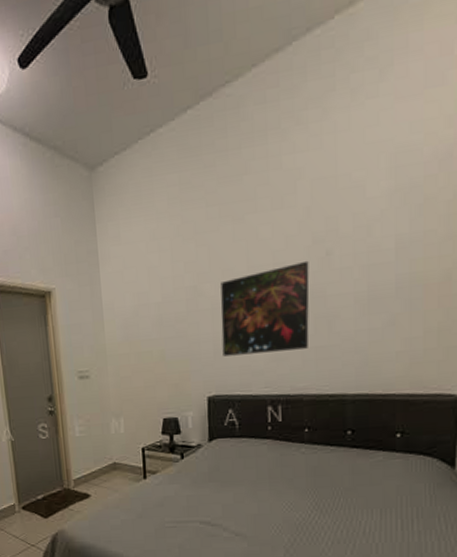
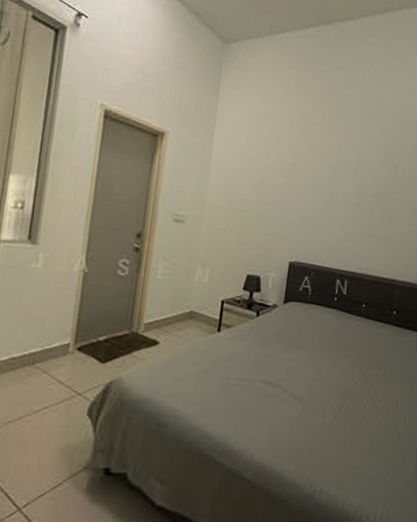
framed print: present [220,260,310,357] -> none [307,166,382,237]

